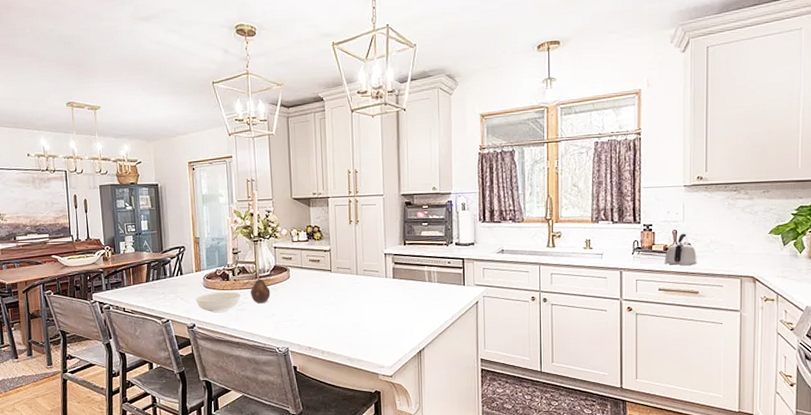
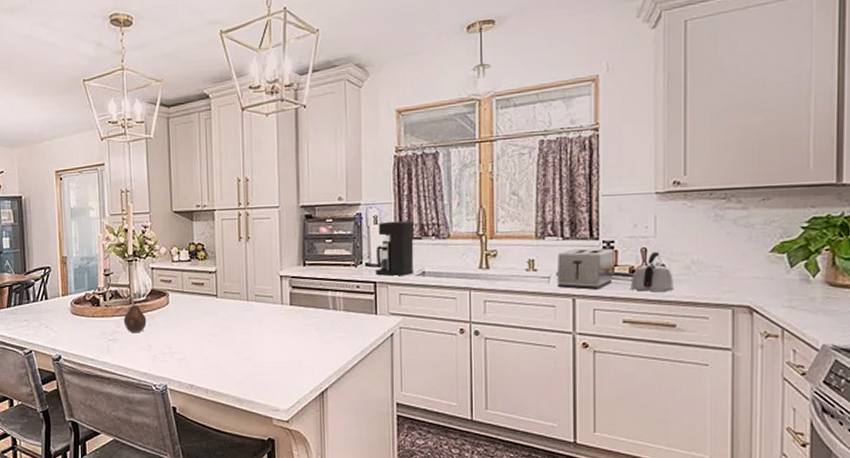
bowl: present [195,291,241,314] -> none [61,319,113,344]
coffee maker: none [463,207,495,254] -> present [375,220,414,277]
toaster: none [607,230,652,264] -> present [556,248,614,290]

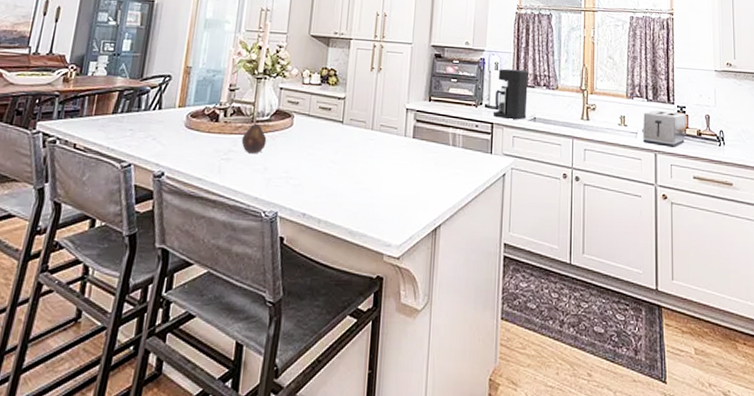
kettle: present [630,251,674,294] -> none [698,119,730,155]

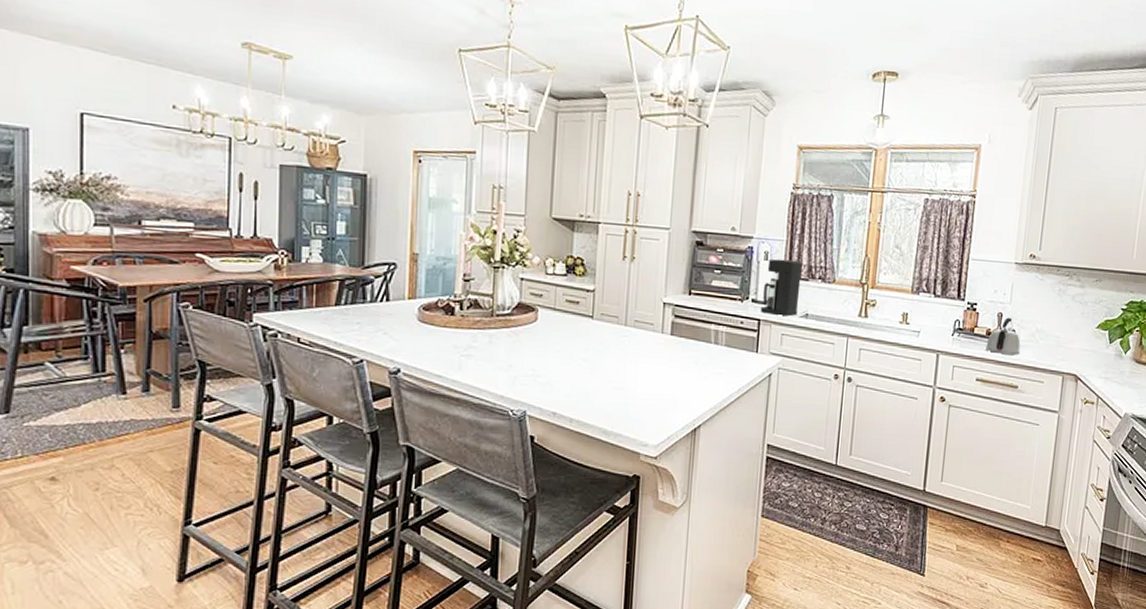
fruit: present [241,123,267,154] -> none [481,317,510,350]
toaster: present [642,110,686,148] -> none [924,307,976,348]
kettle: none [698,119,730,155] -> present [985,317,1021,357]

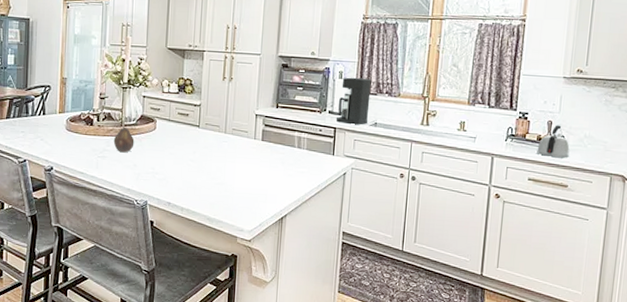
fruit: none [481,317,510,350] -> present [113,127,135,153]

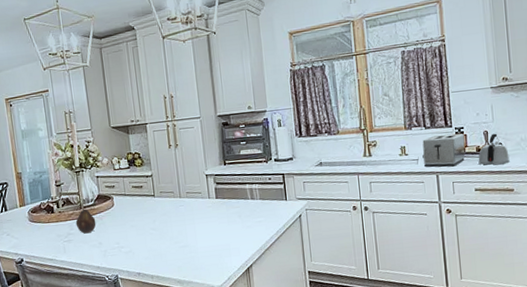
coffee maker: present [335,77,372,125] -> none [282,121,313,169]
toaster: none [480,116,527,151] -> present [422,133,466,168]

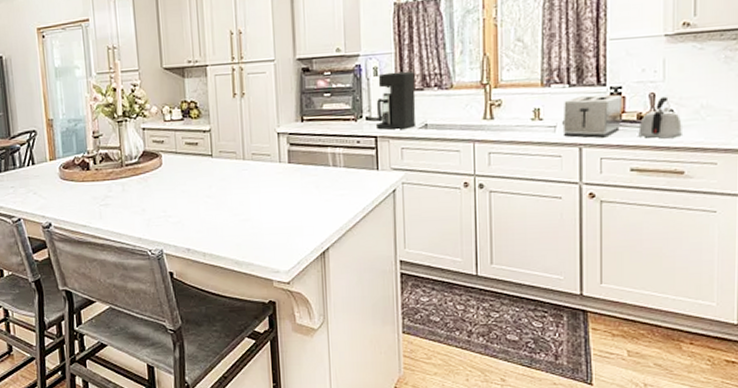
fruit: present [75,209,96,234] -> none [115,167,140,197]
coffee maker: none [282,121,313,169] -> present [375,71,416,131]

